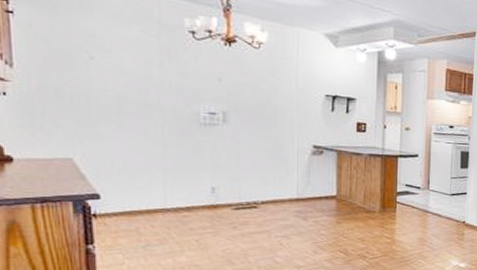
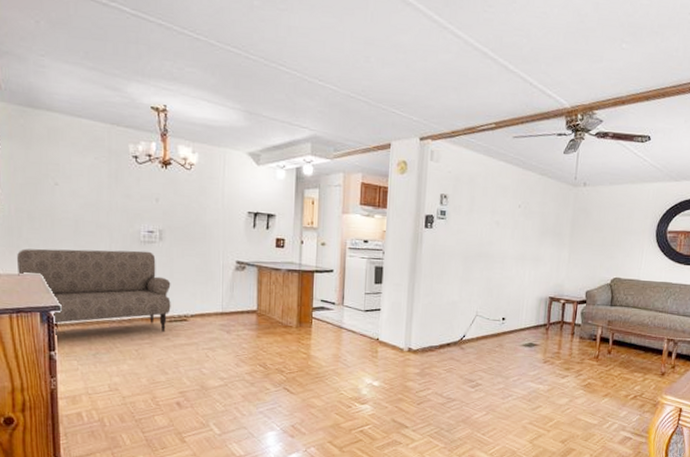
sofa: none [41,130,238,220] -> present [17,248,171,332]

